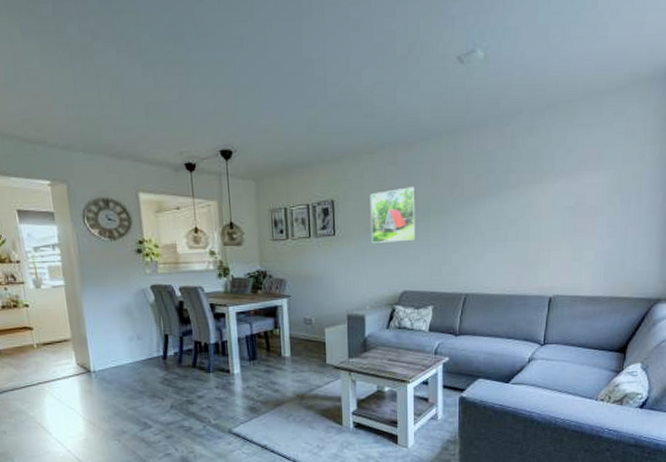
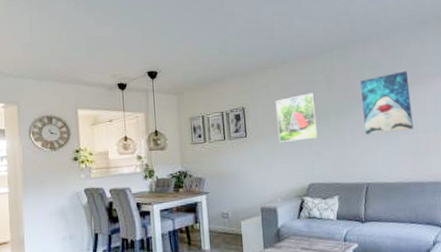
wall art: none [469,166,526,239] -> present [360,71,414,134]

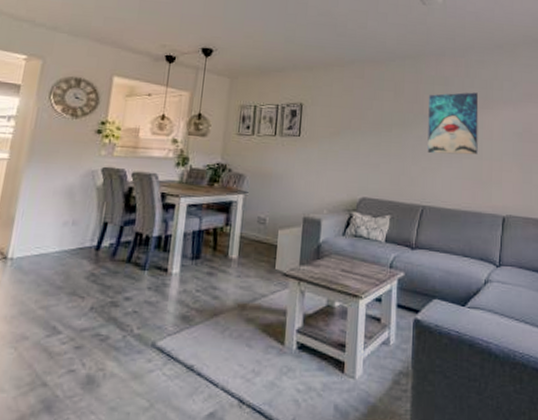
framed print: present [275,93,318,142] -> none [335,99,380,149]

